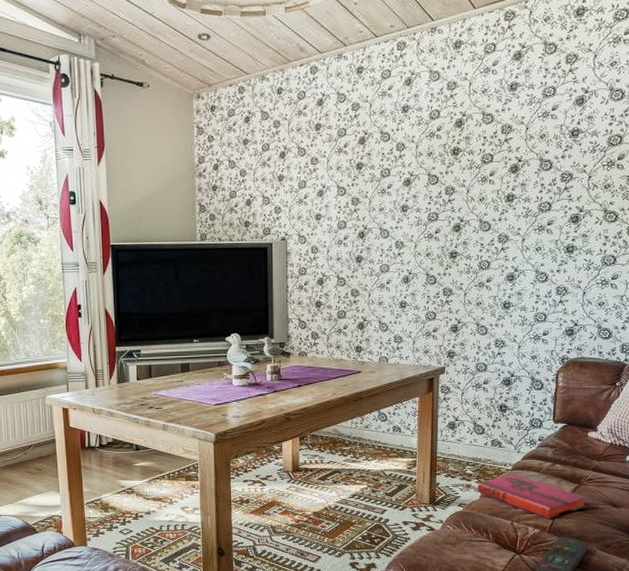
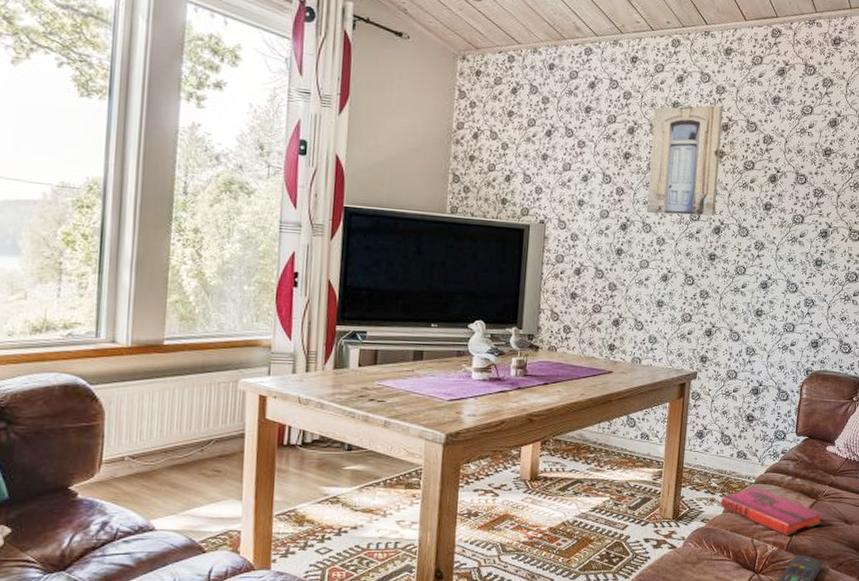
wall art: none [383,101,456,219] -> present [647,105,724,216]

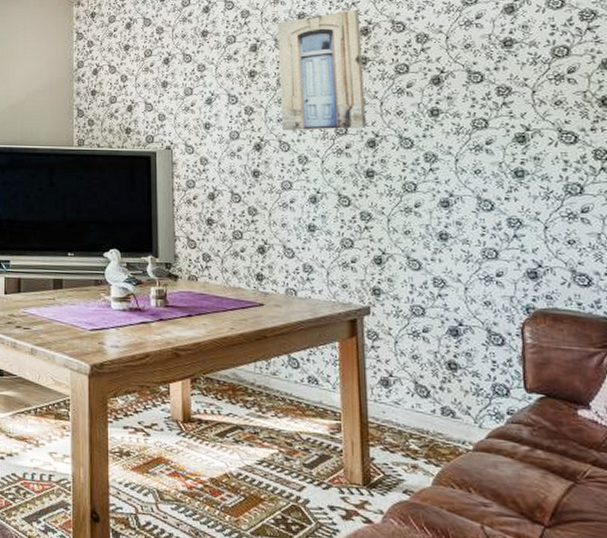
hardback book: present [720,488,822,536] -> none [427,456,589,529]

